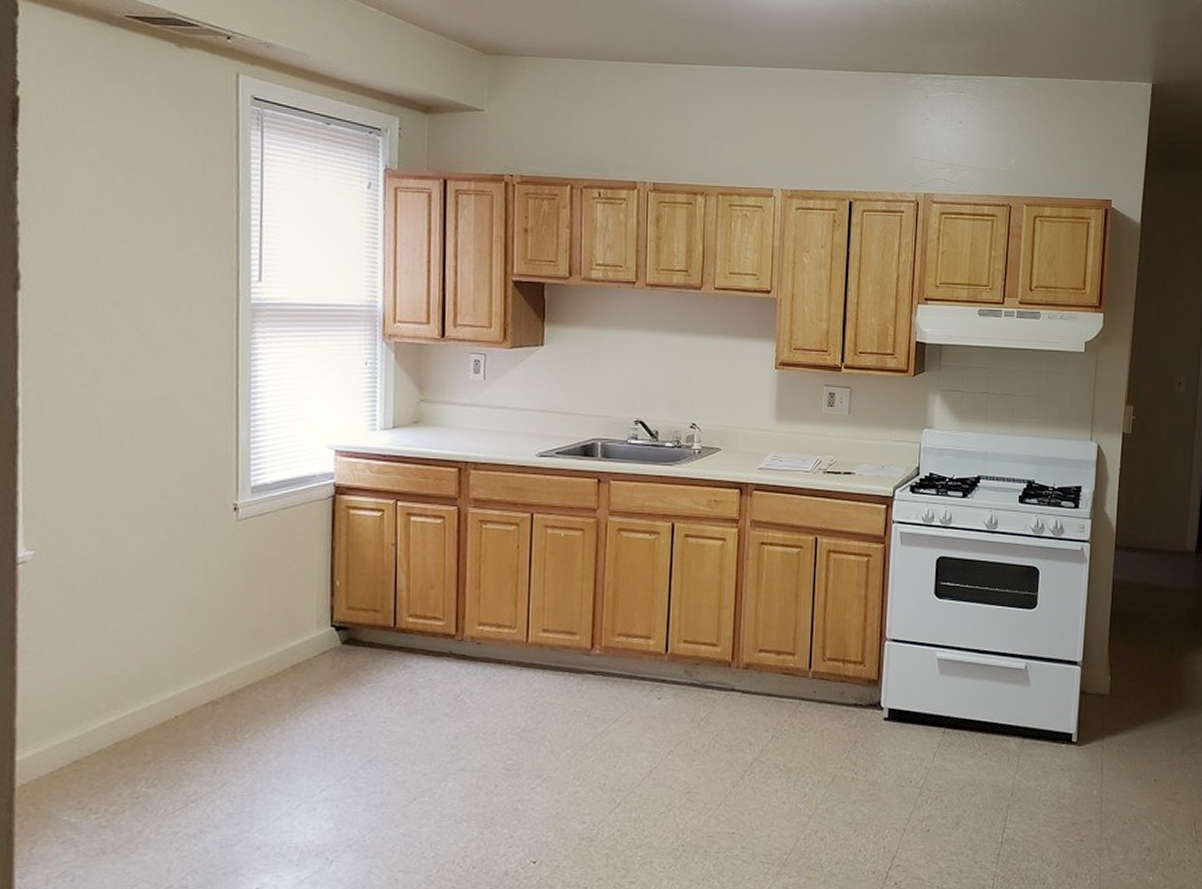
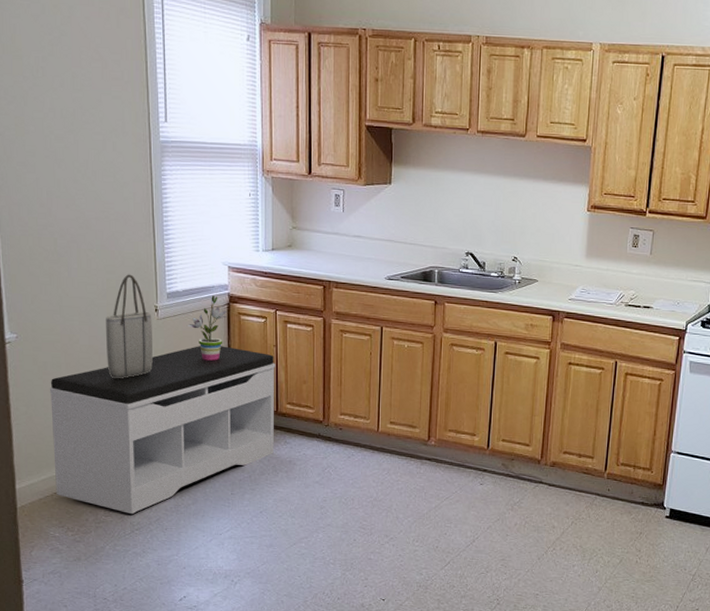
bench: none [76,549,394,780] -> present [49,346,275,514]
tote bag: none [162,466,229,601] -> present [106,274,153,379]
potted plant: none [276,486,331,569] -> present [186,295,227,361]

